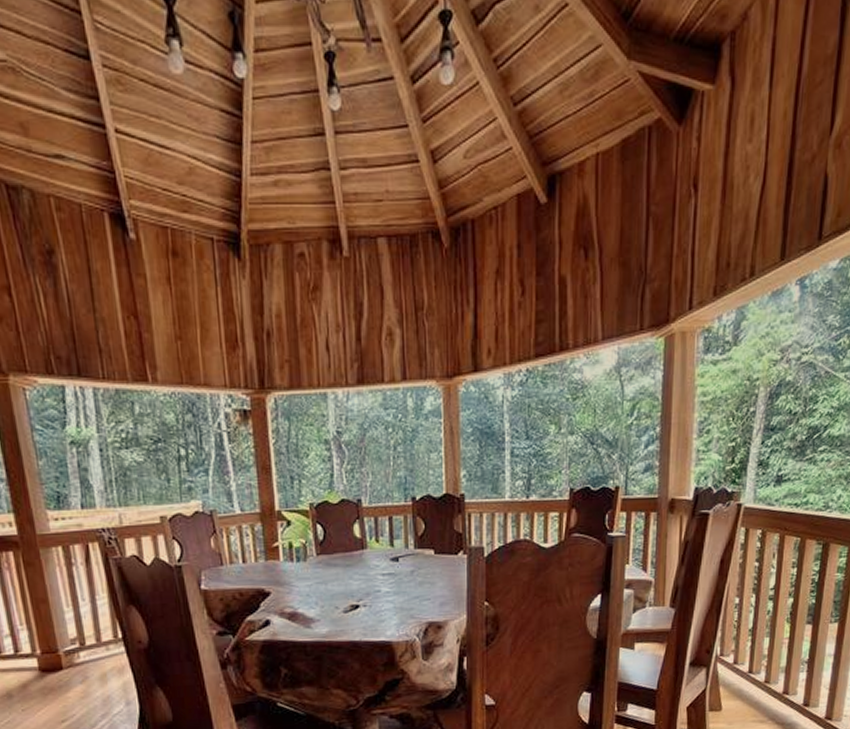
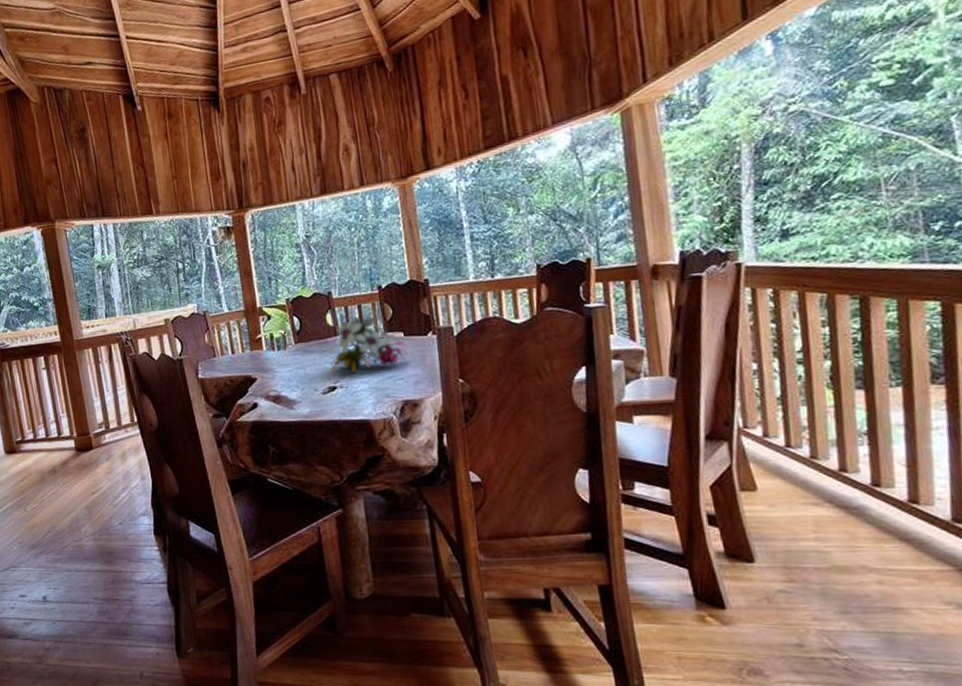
flower arrangement: none [351,529,440,592] -> present [326,316,411,375]

